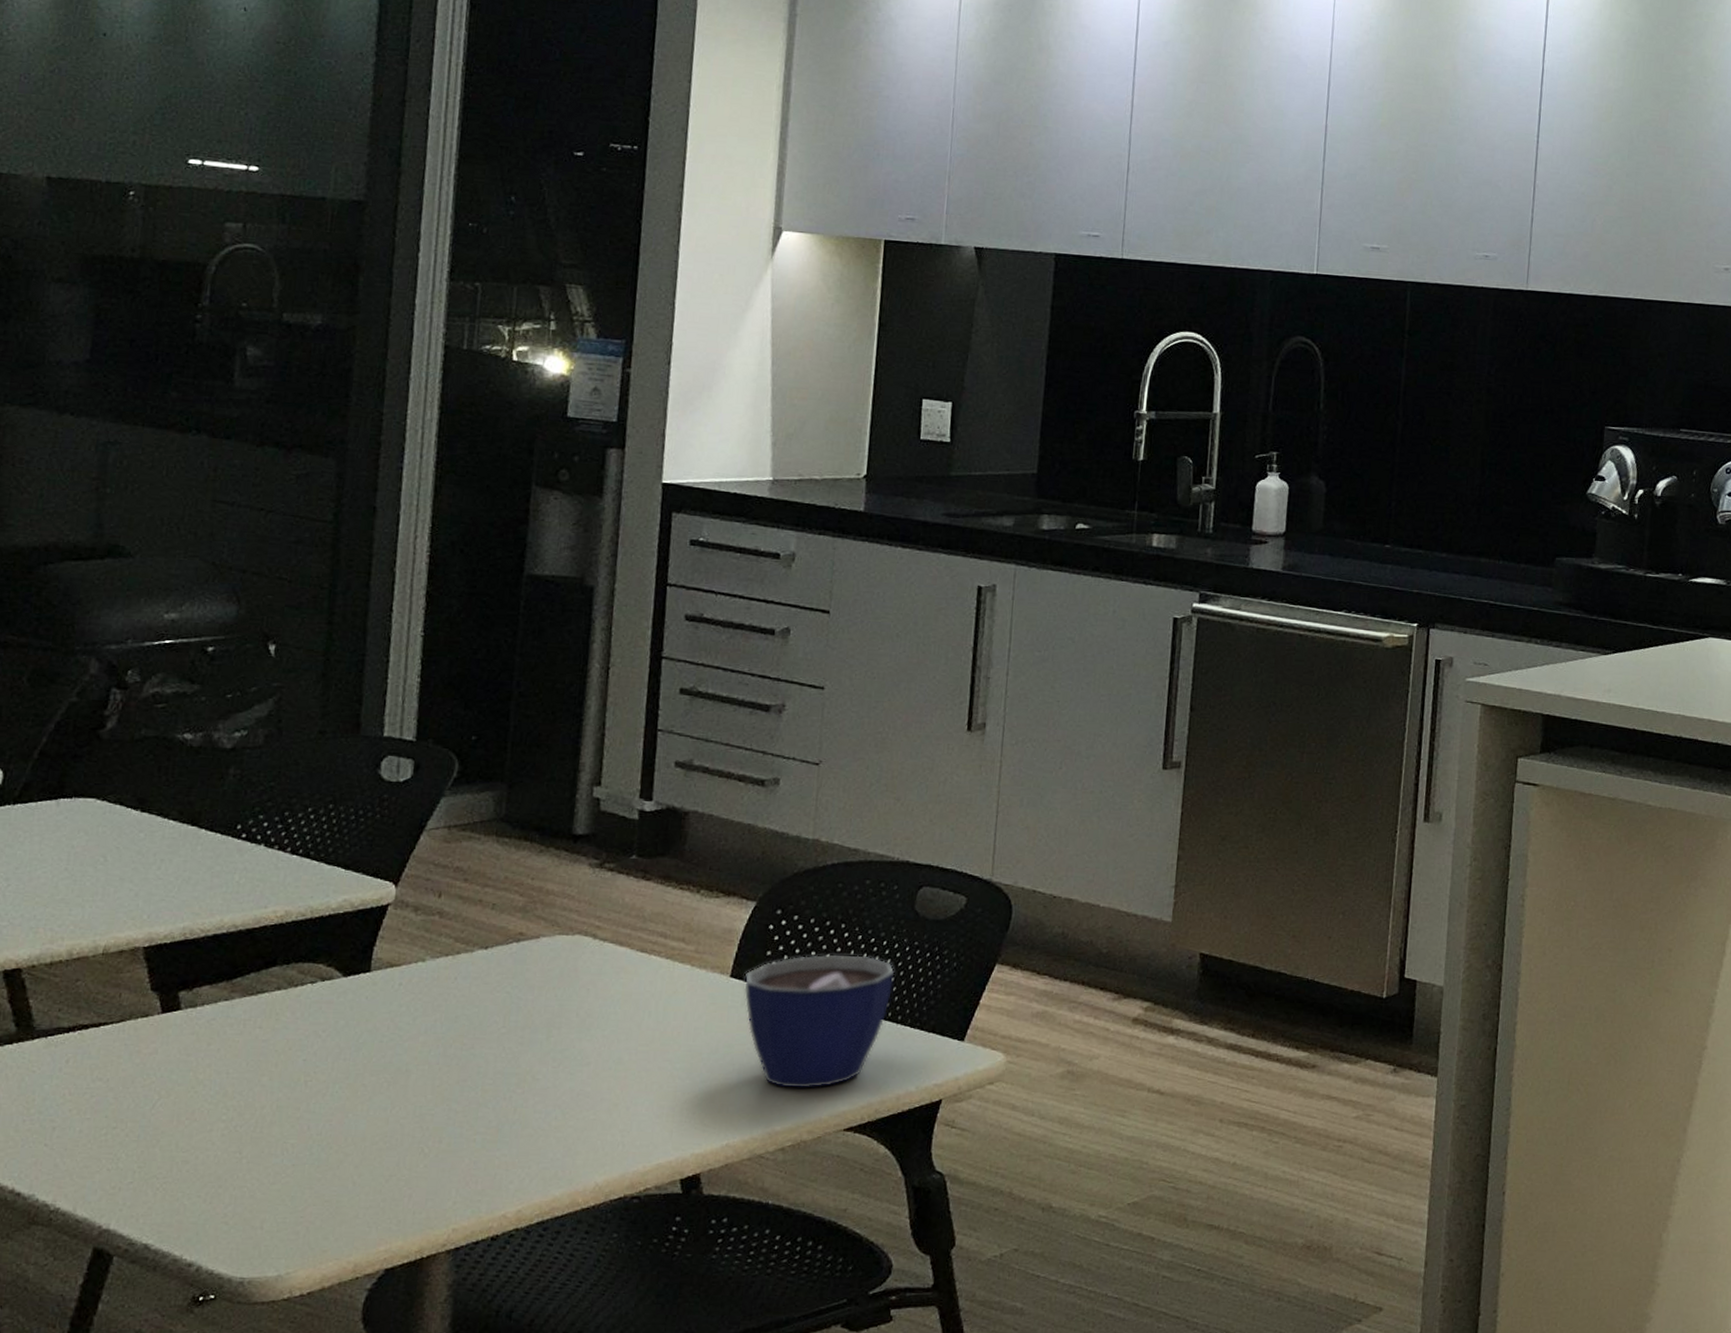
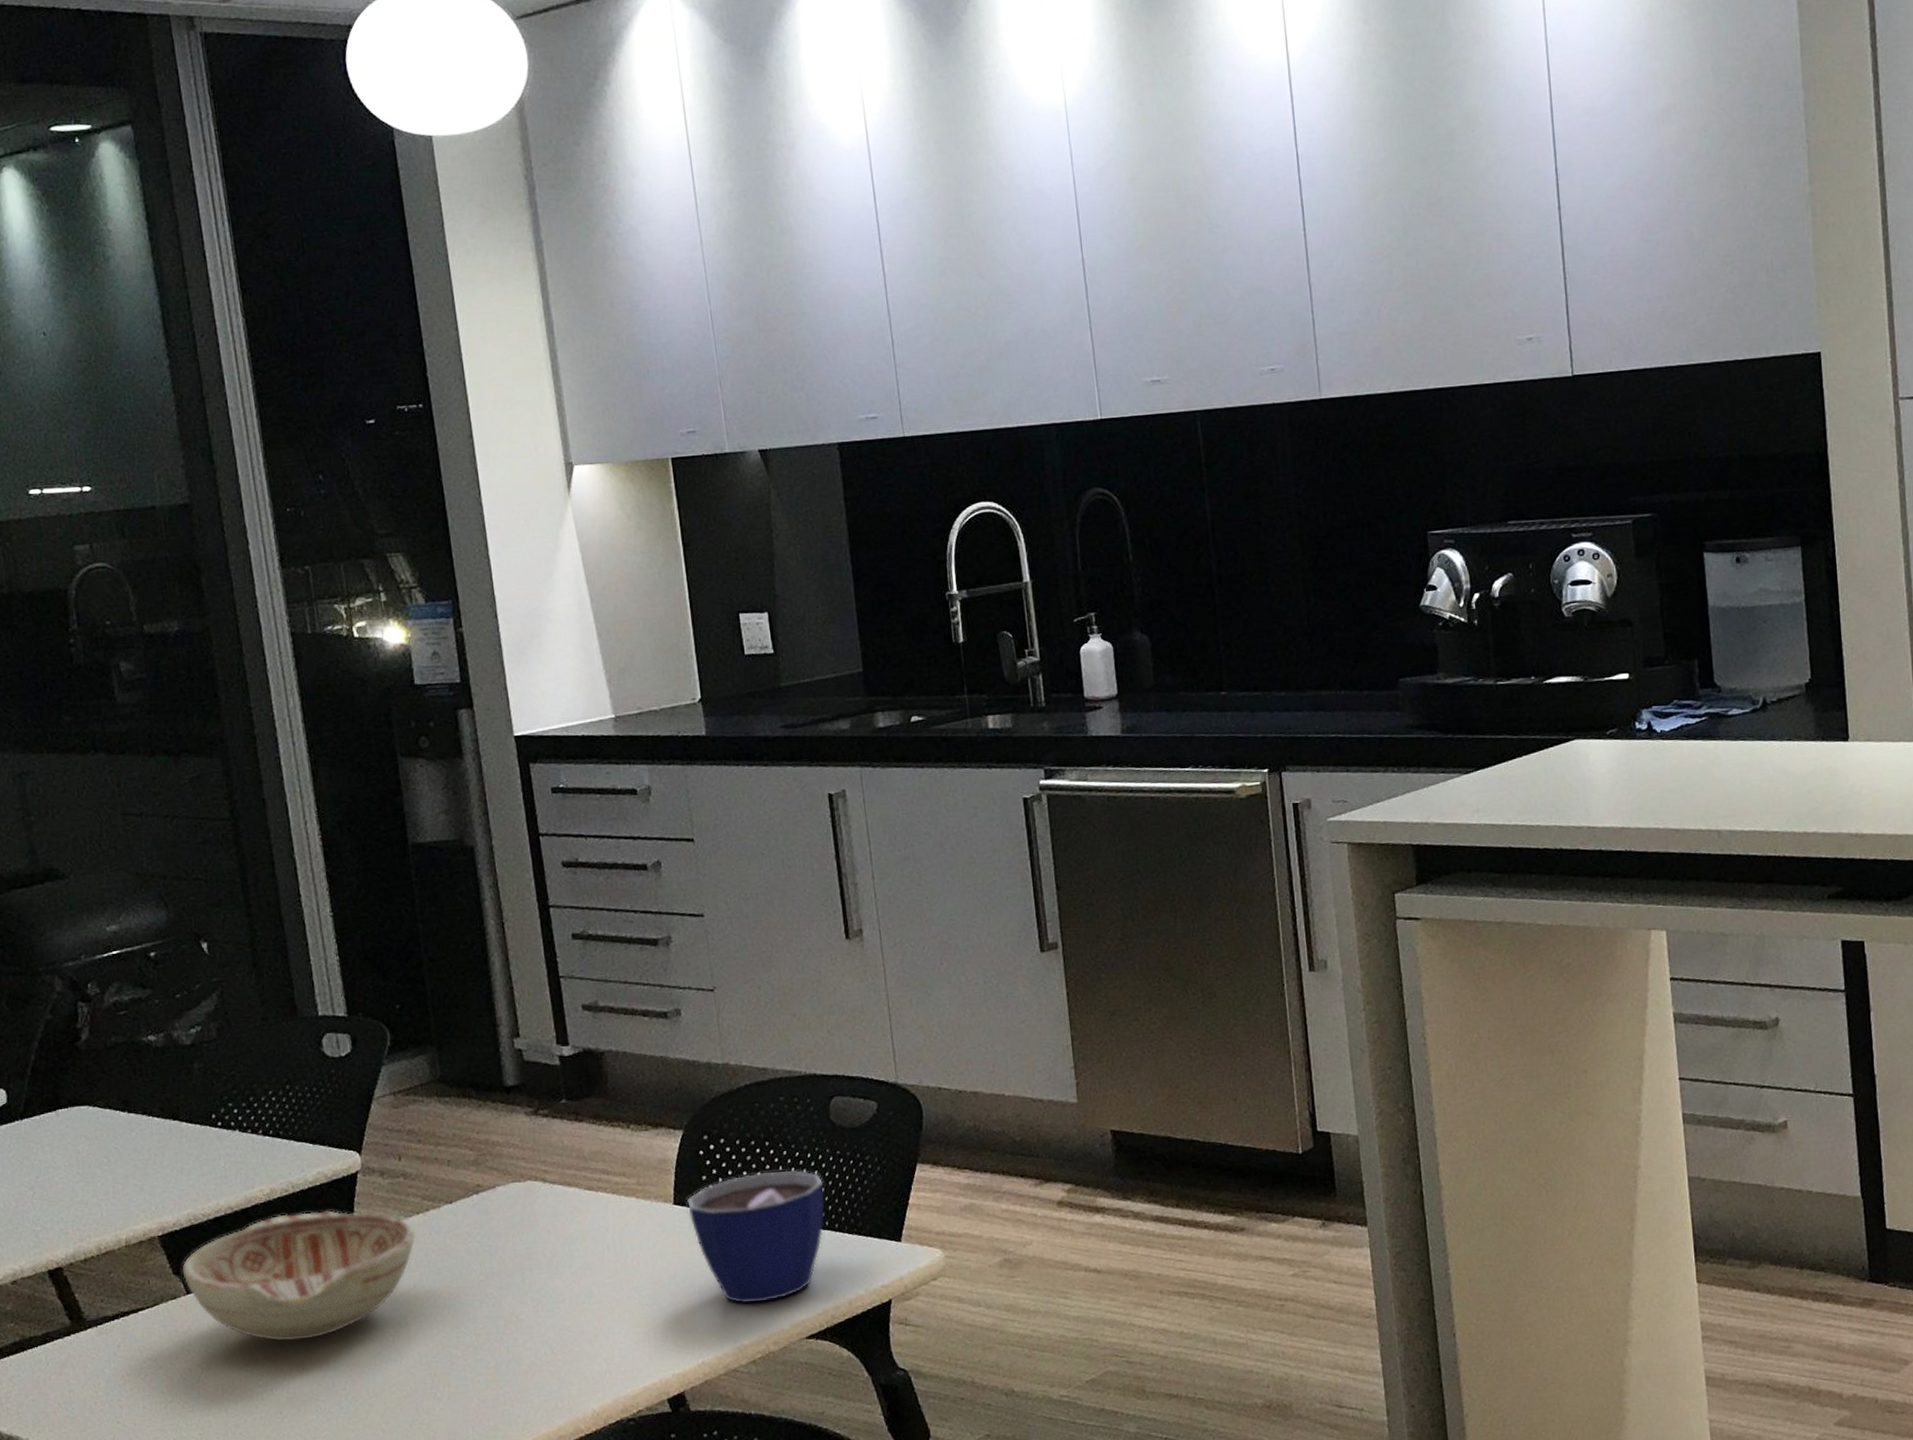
decorative bowl: none [161,939,440,1076] -> present [182,1210,416,1342]

